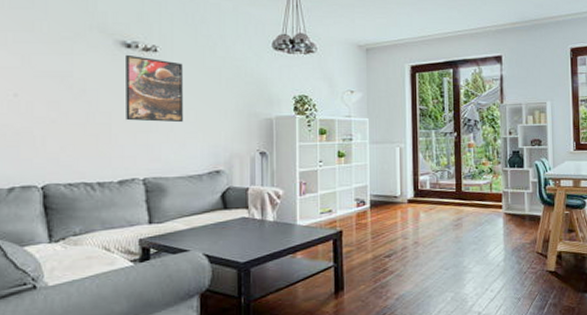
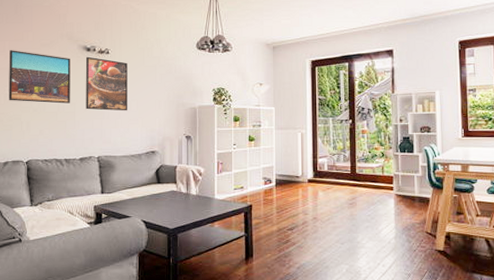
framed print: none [14,43,104,113] -> present [8,50,71,104]

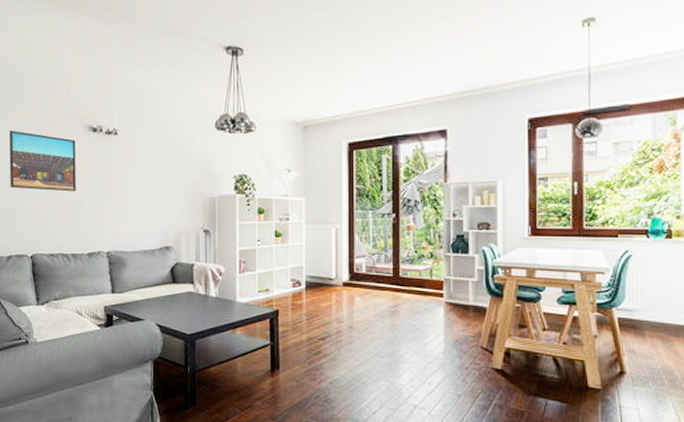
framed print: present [86,56,128,111] -> none [93,138,138,201]

